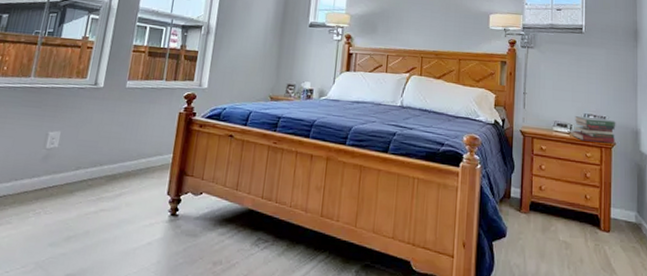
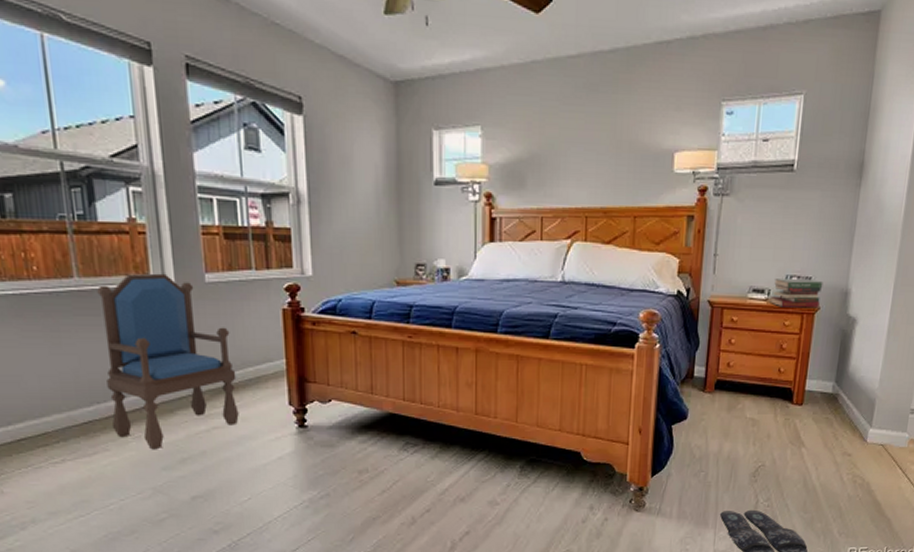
armchair: none [20,77,135,226] -> present [97,273,239,450]

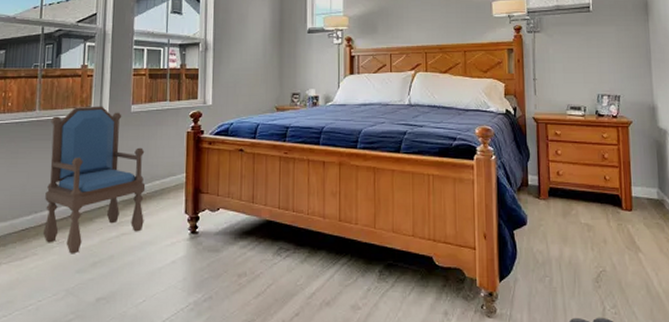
books: present [770,278,823,308] -> none [587,96,632,122]

